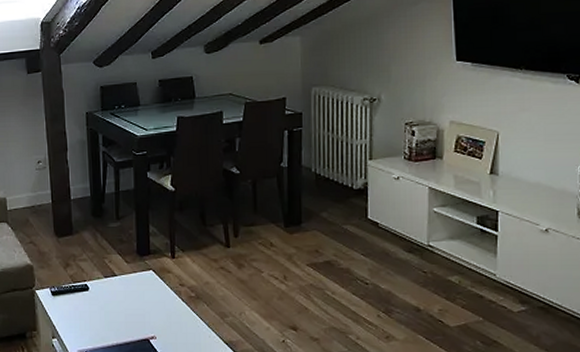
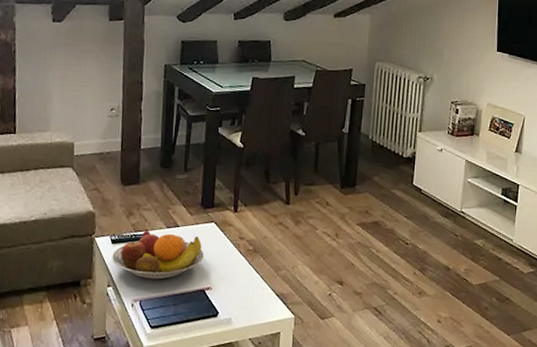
fruit bowl: none [54,280,145,330] -> present [112,230,204,280]

